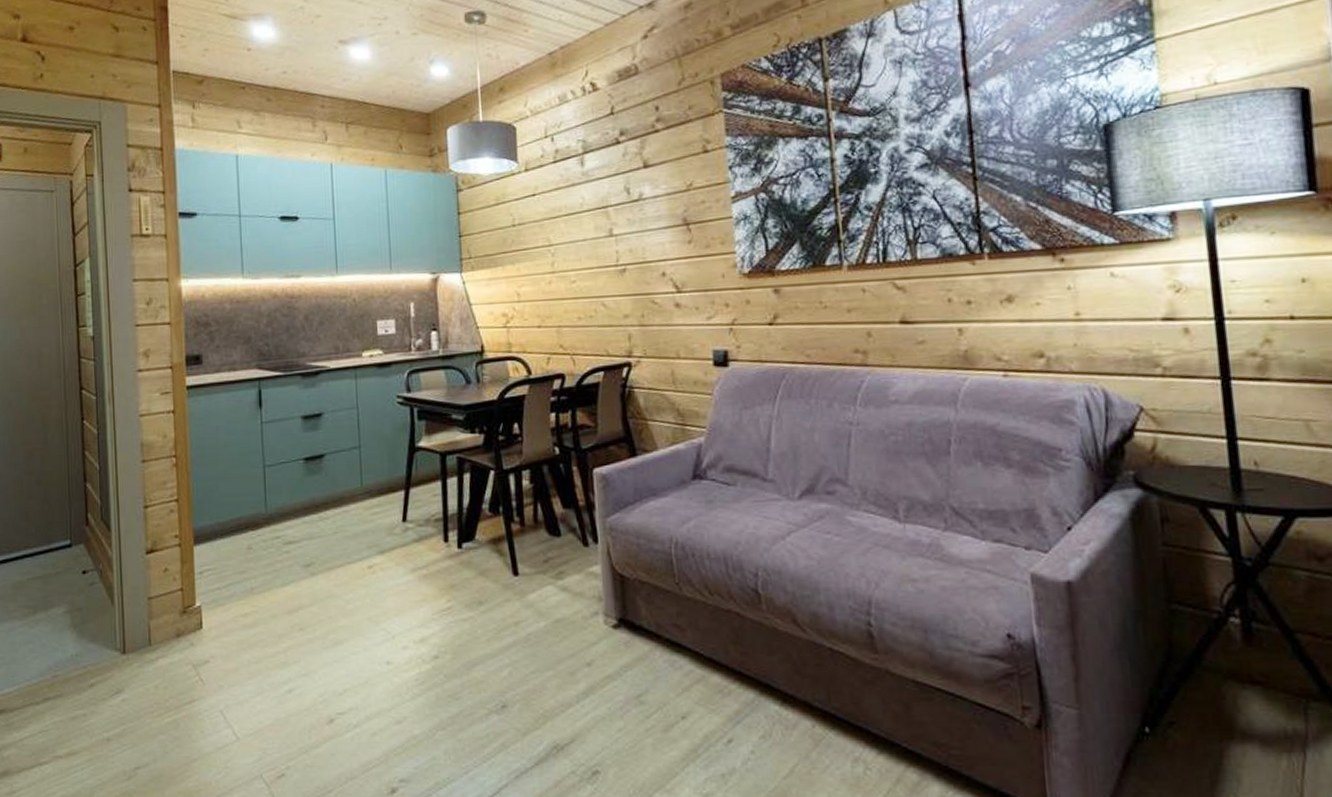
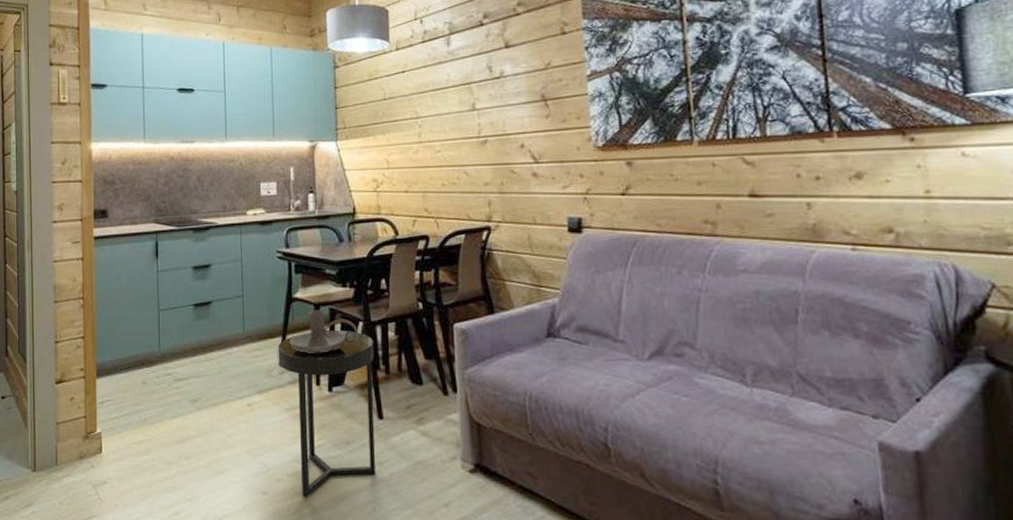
side table: none [400,481,512,665] -> present [278,331,377,497]
candle holder: none [414,459,489,507] -> present [290,310,358,353]

